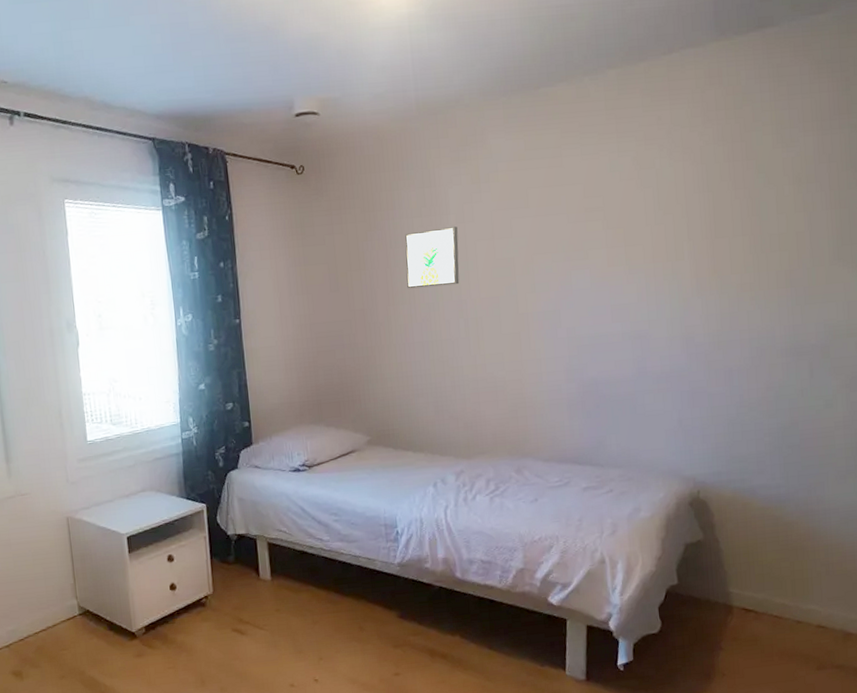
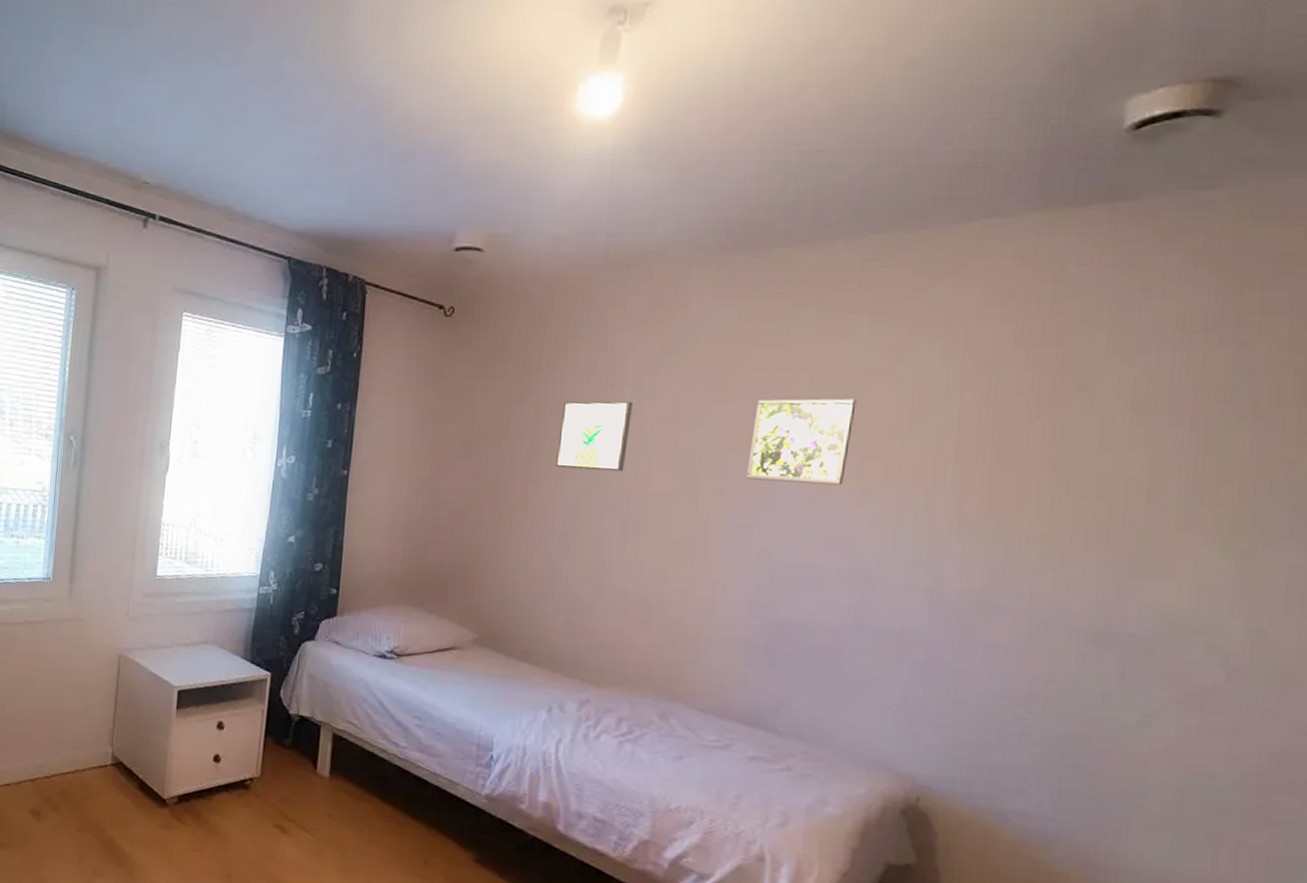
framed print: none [547,201,617,275] -> present [745,398,856,485]

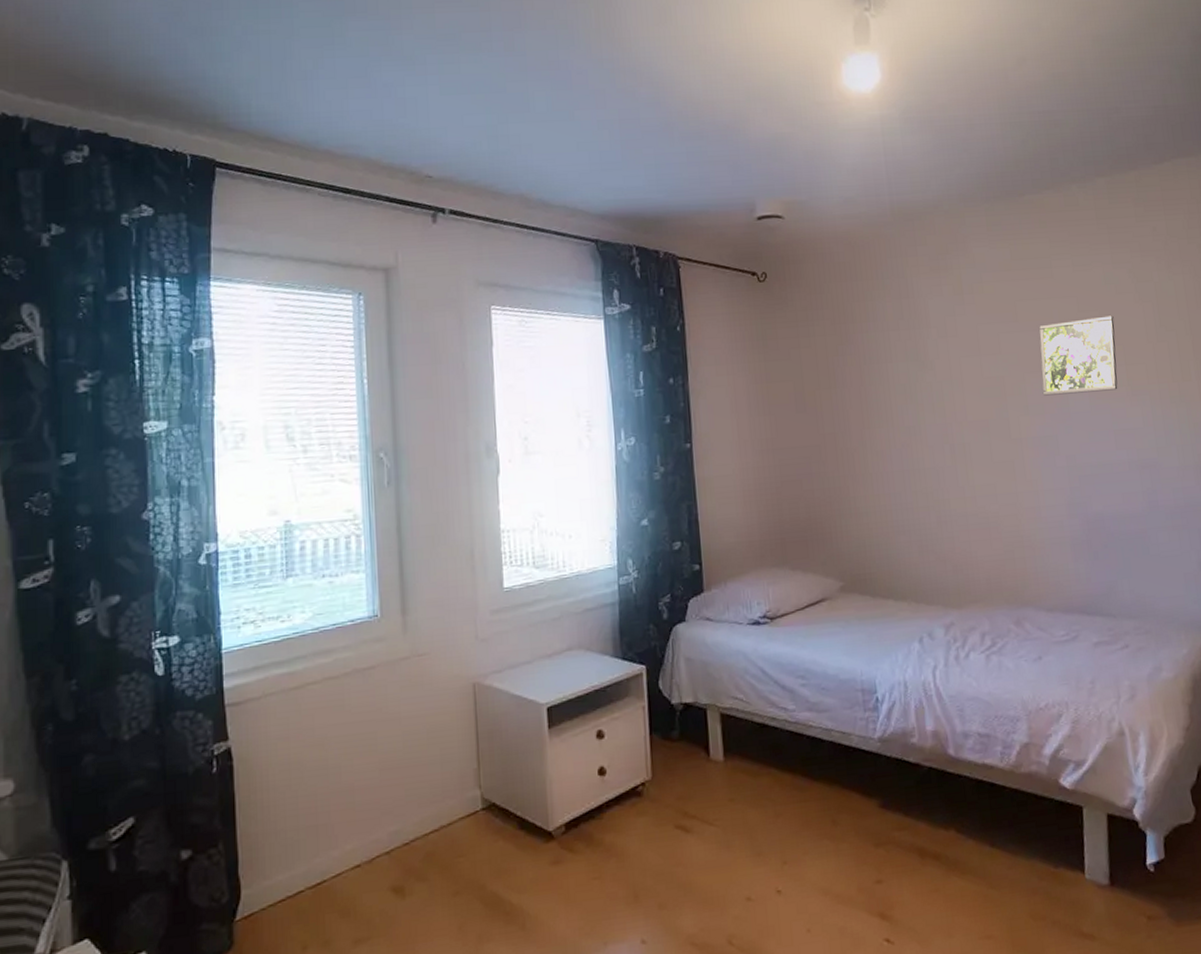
wall art: present [556,401,633,472] -> none [880,341,943,410]

